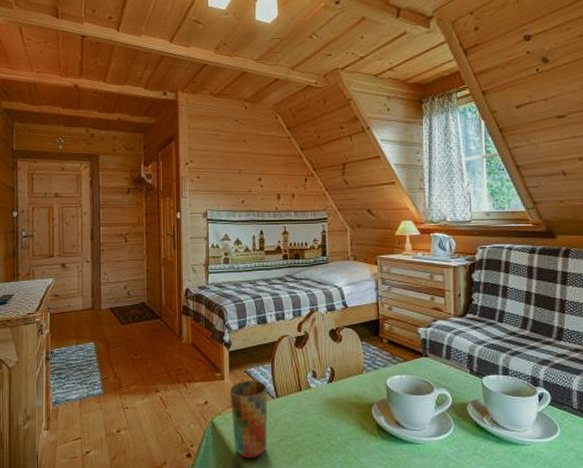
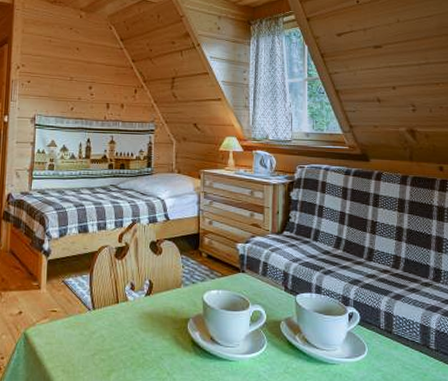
cup: present [230,380,268,459] -> none [45,291,84,373]

